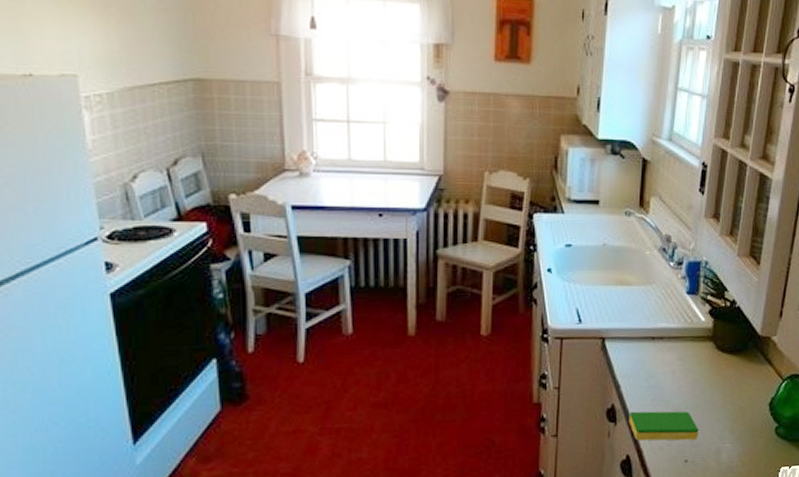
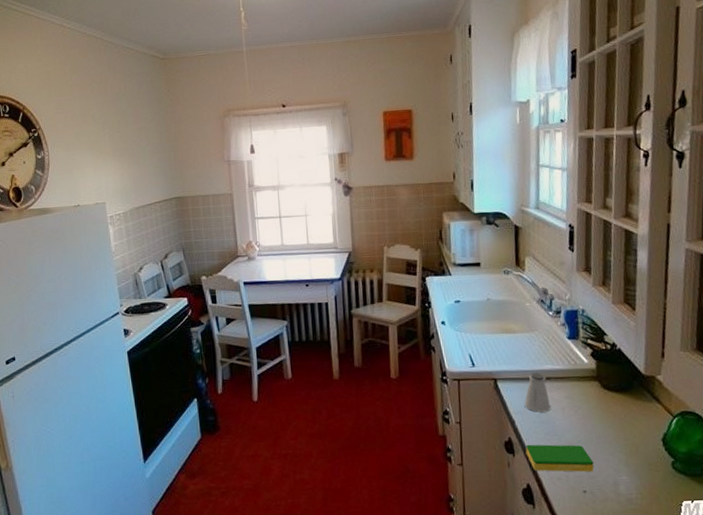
saltshaker: none [632,331,661,376] -> present [524,372,551,412]

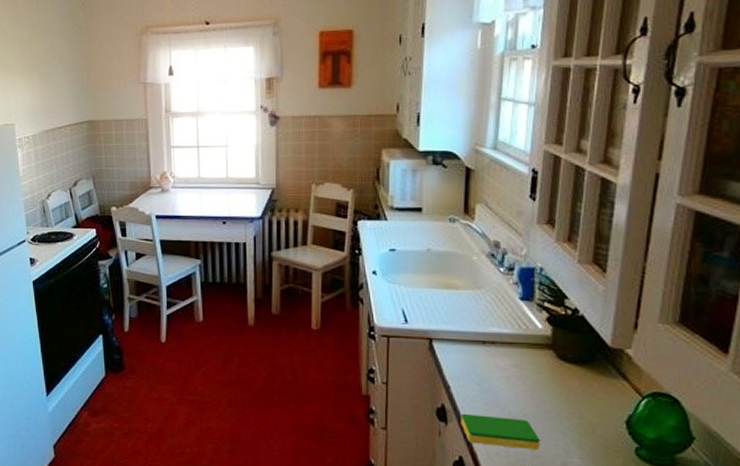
saltshaker: present [524,372,551,412] -> none [462,335,494,380]

